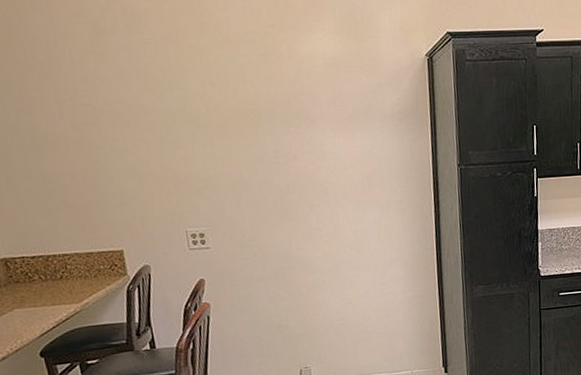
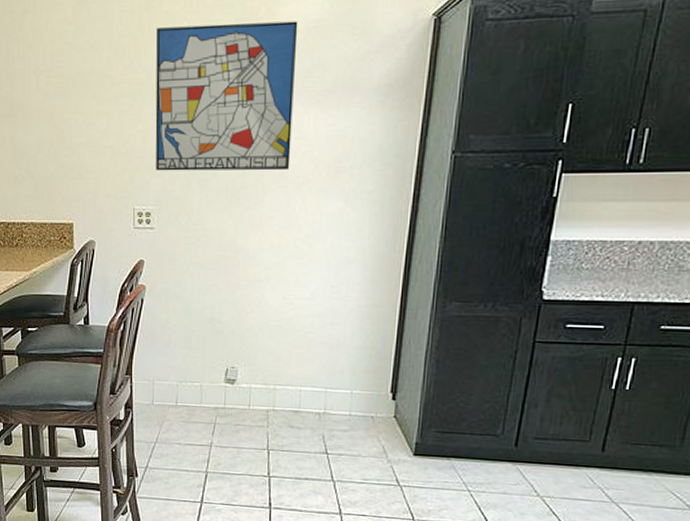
wall art: none [183,57,329,194] -> present [155,21,298,171]

